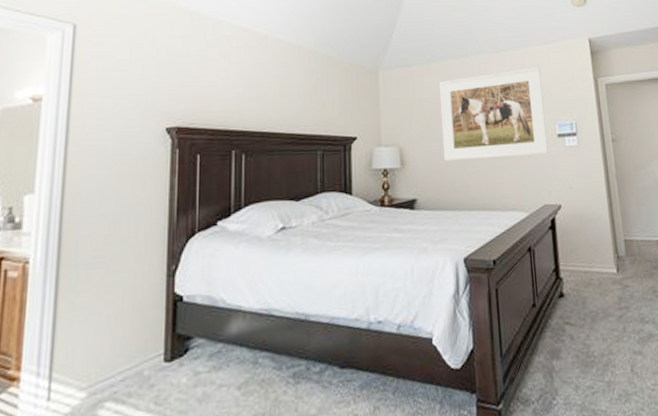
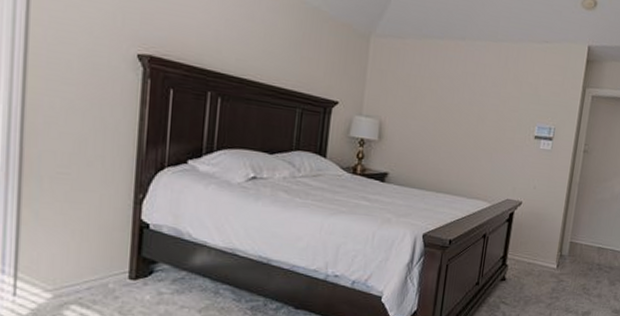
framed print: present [439,66,548,162] -> none [421,60,534,154]

